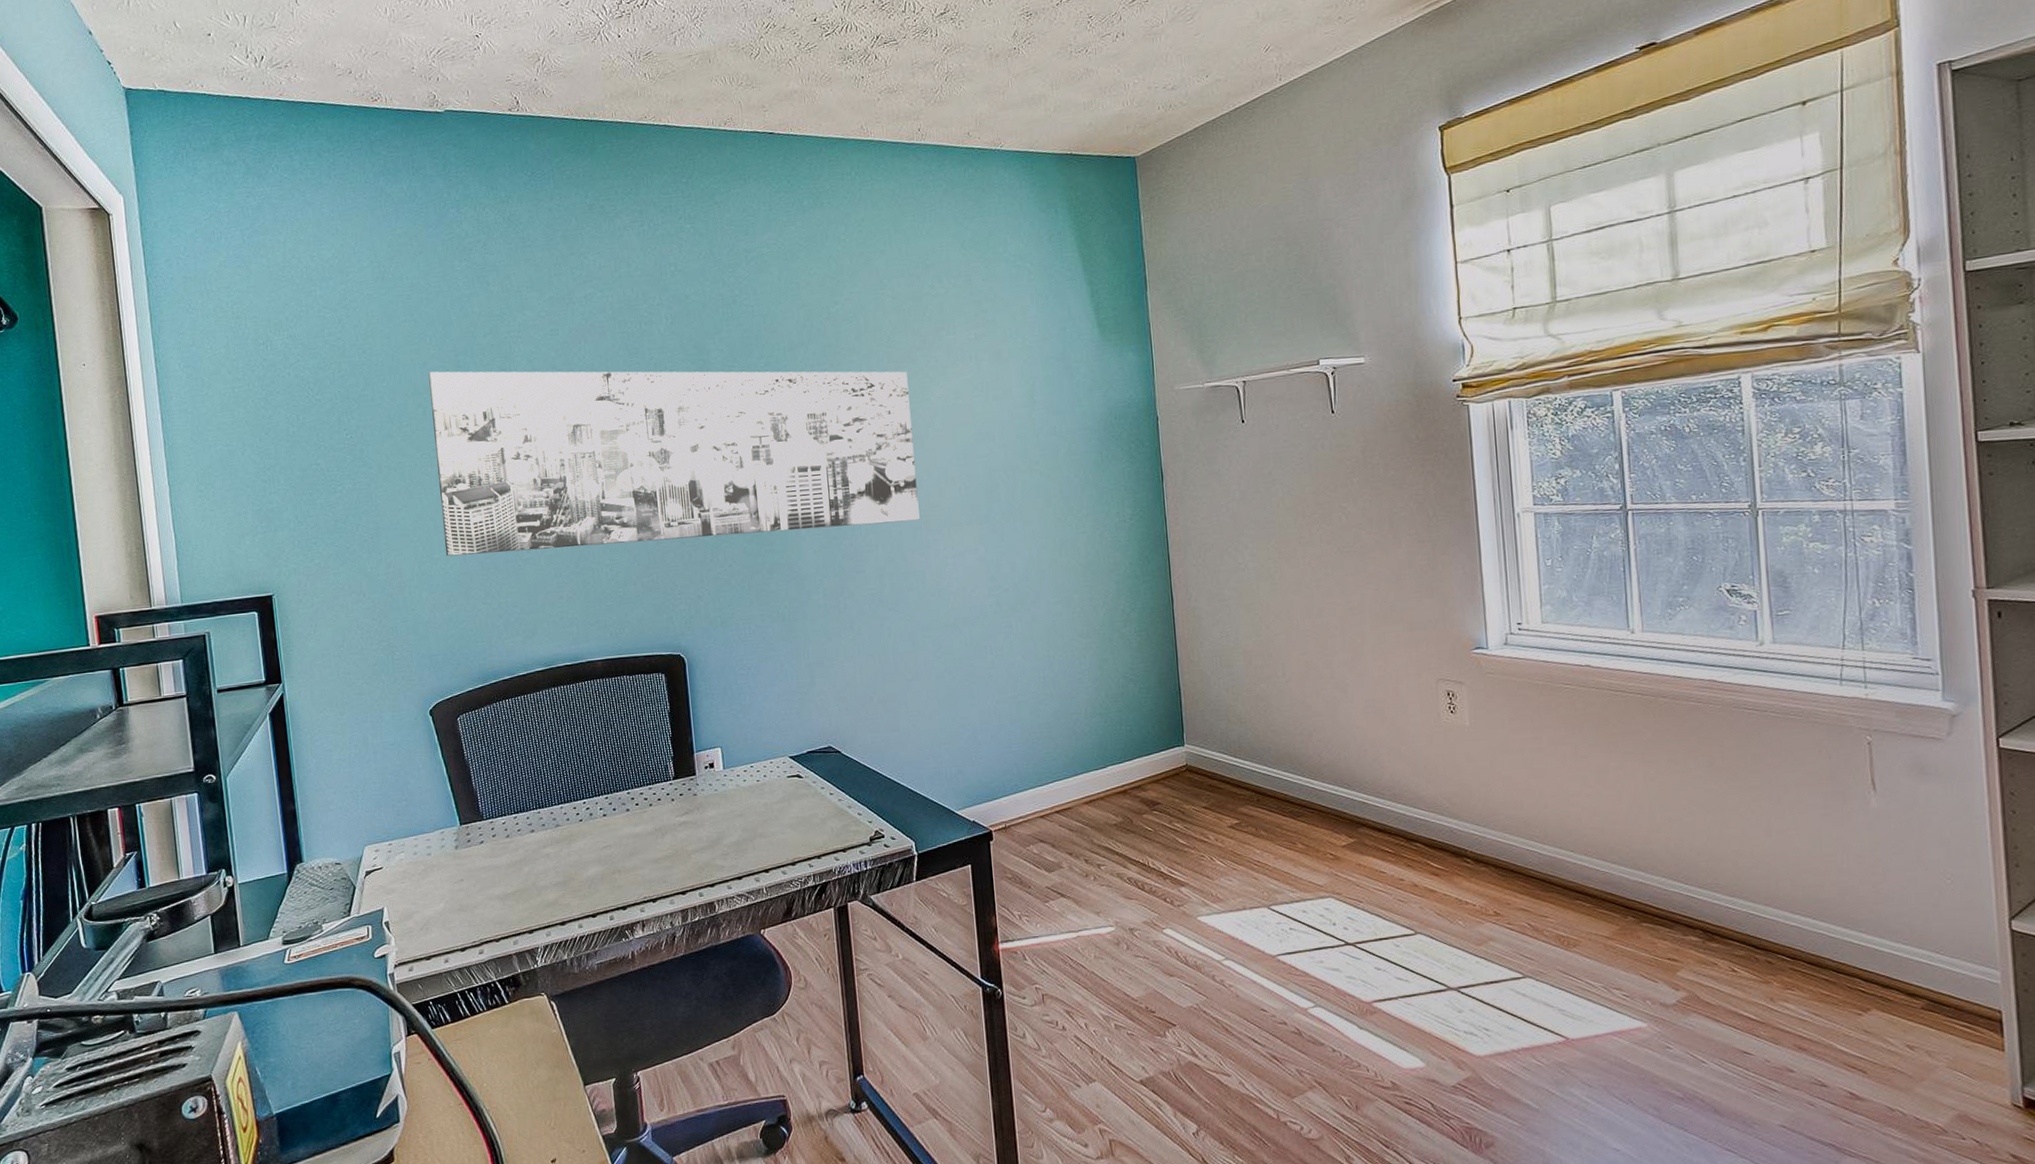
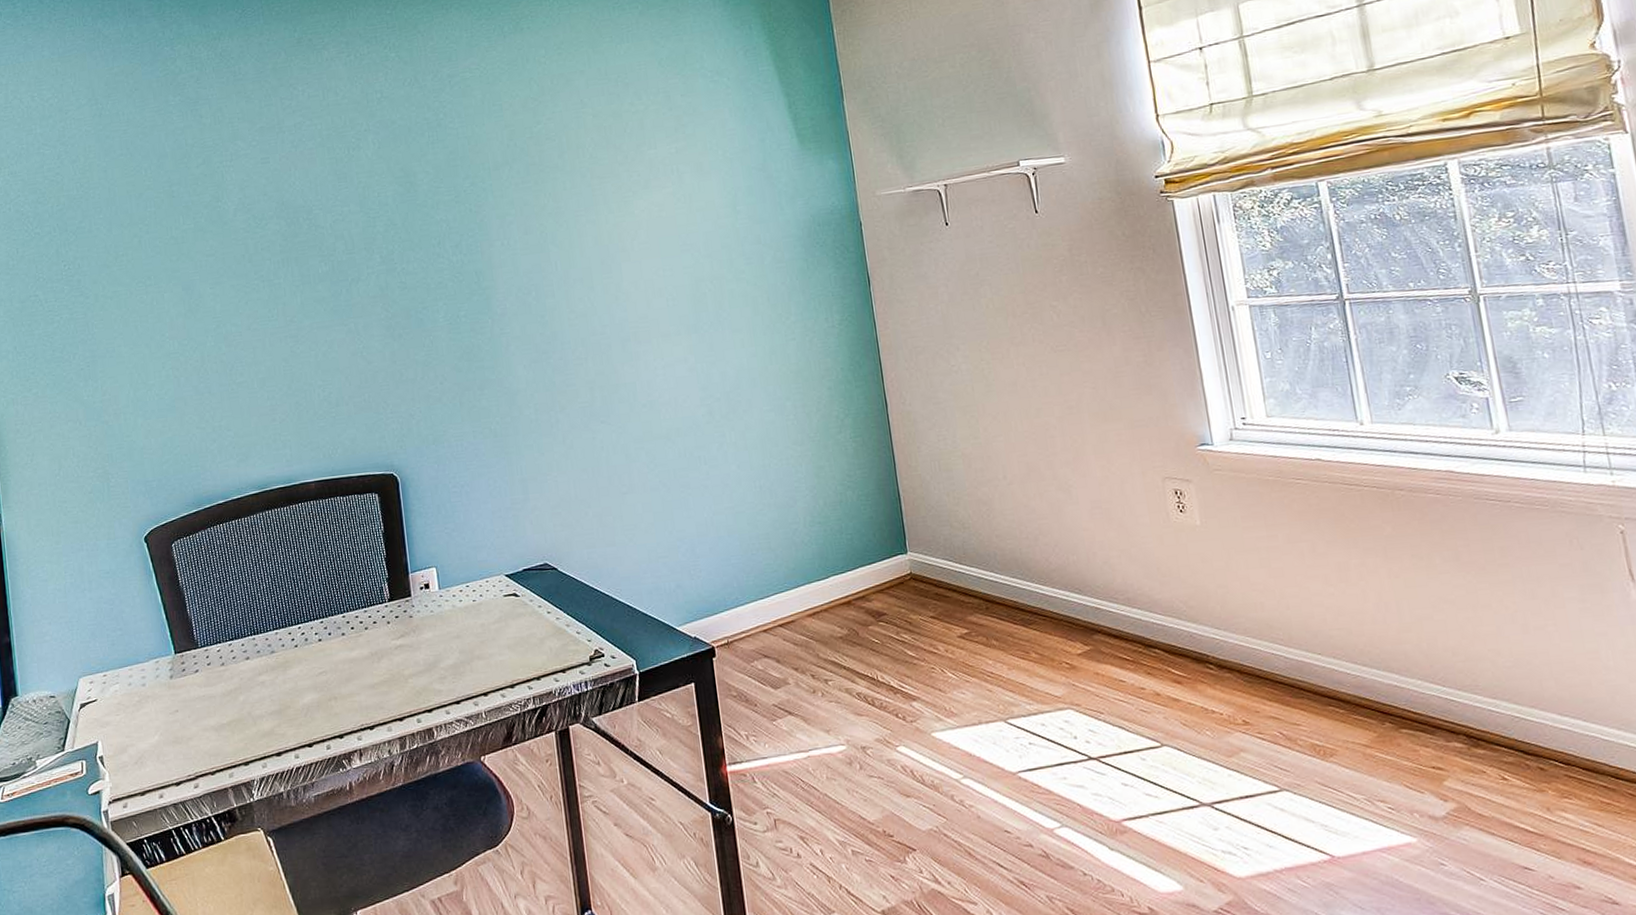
wall art: present [428,371,920,557] -> none [144,186,629,382]

